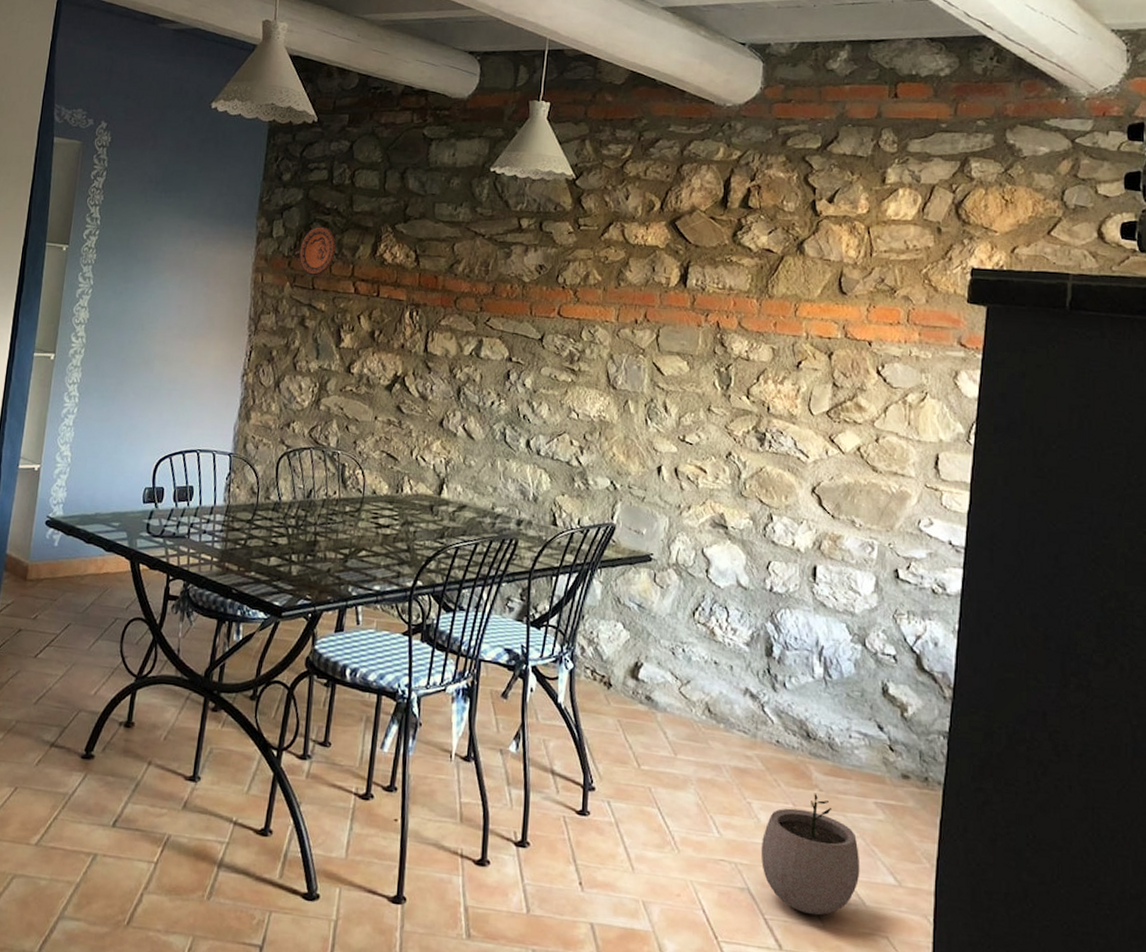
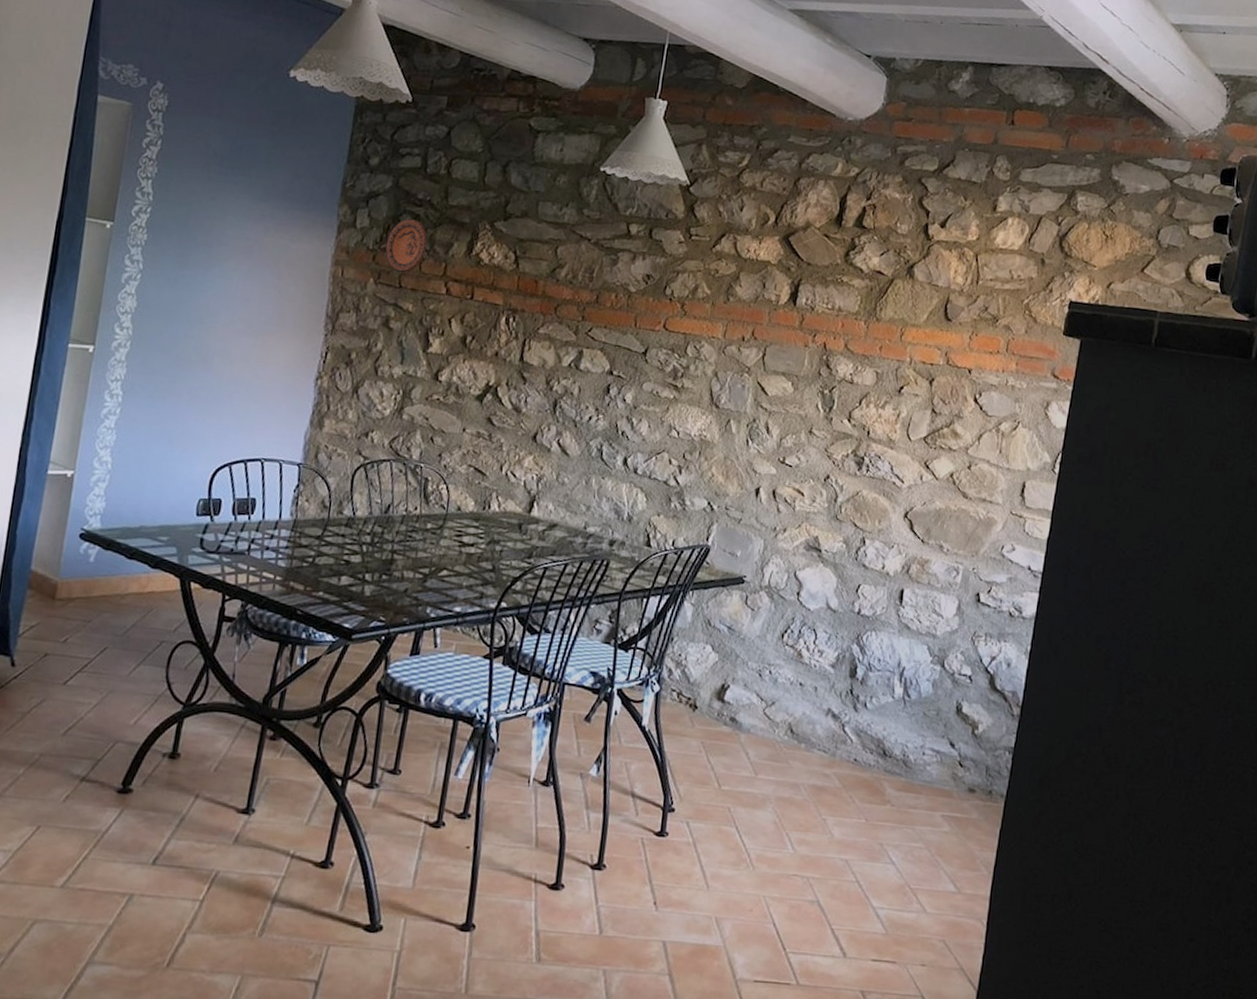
plant pot: present [760,792,860,916] -> none [832,808,924,924]

